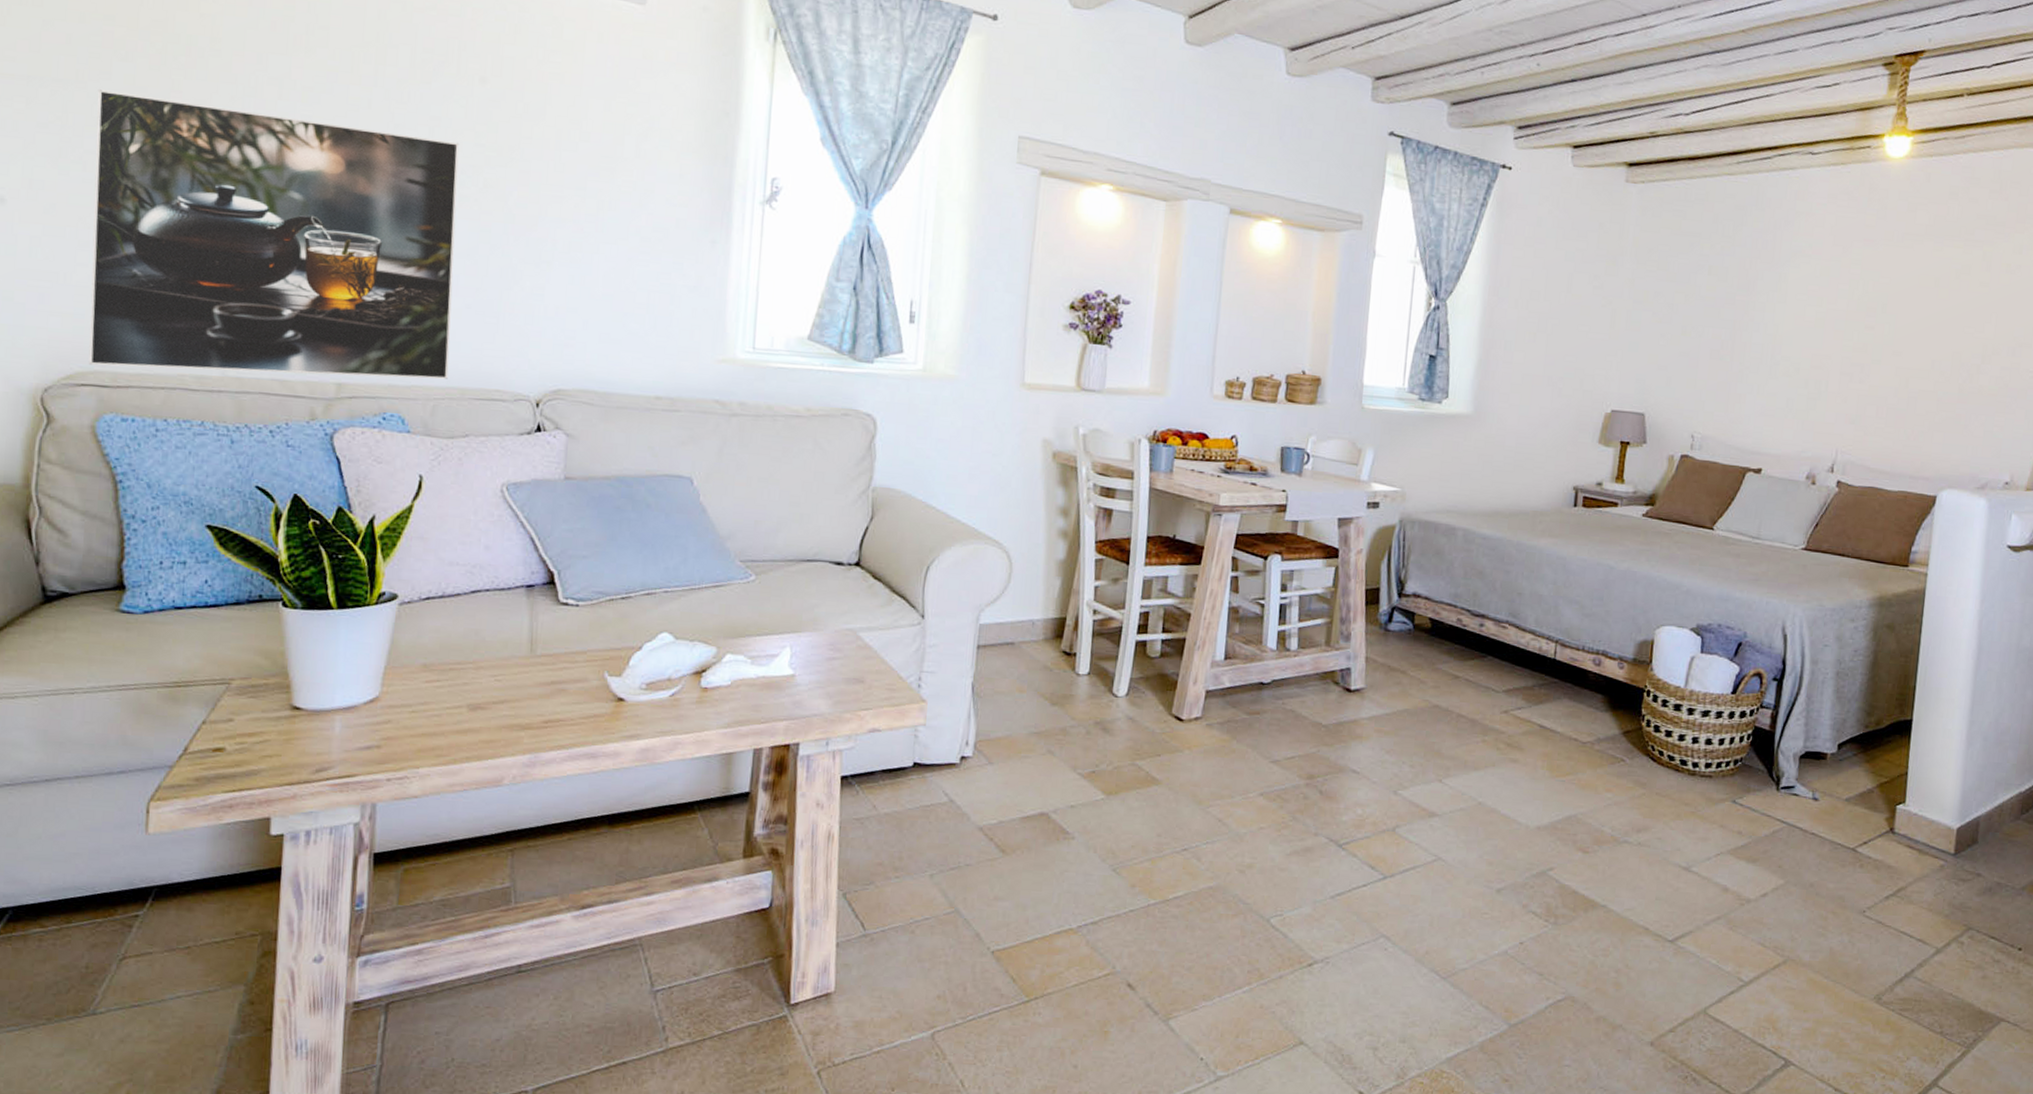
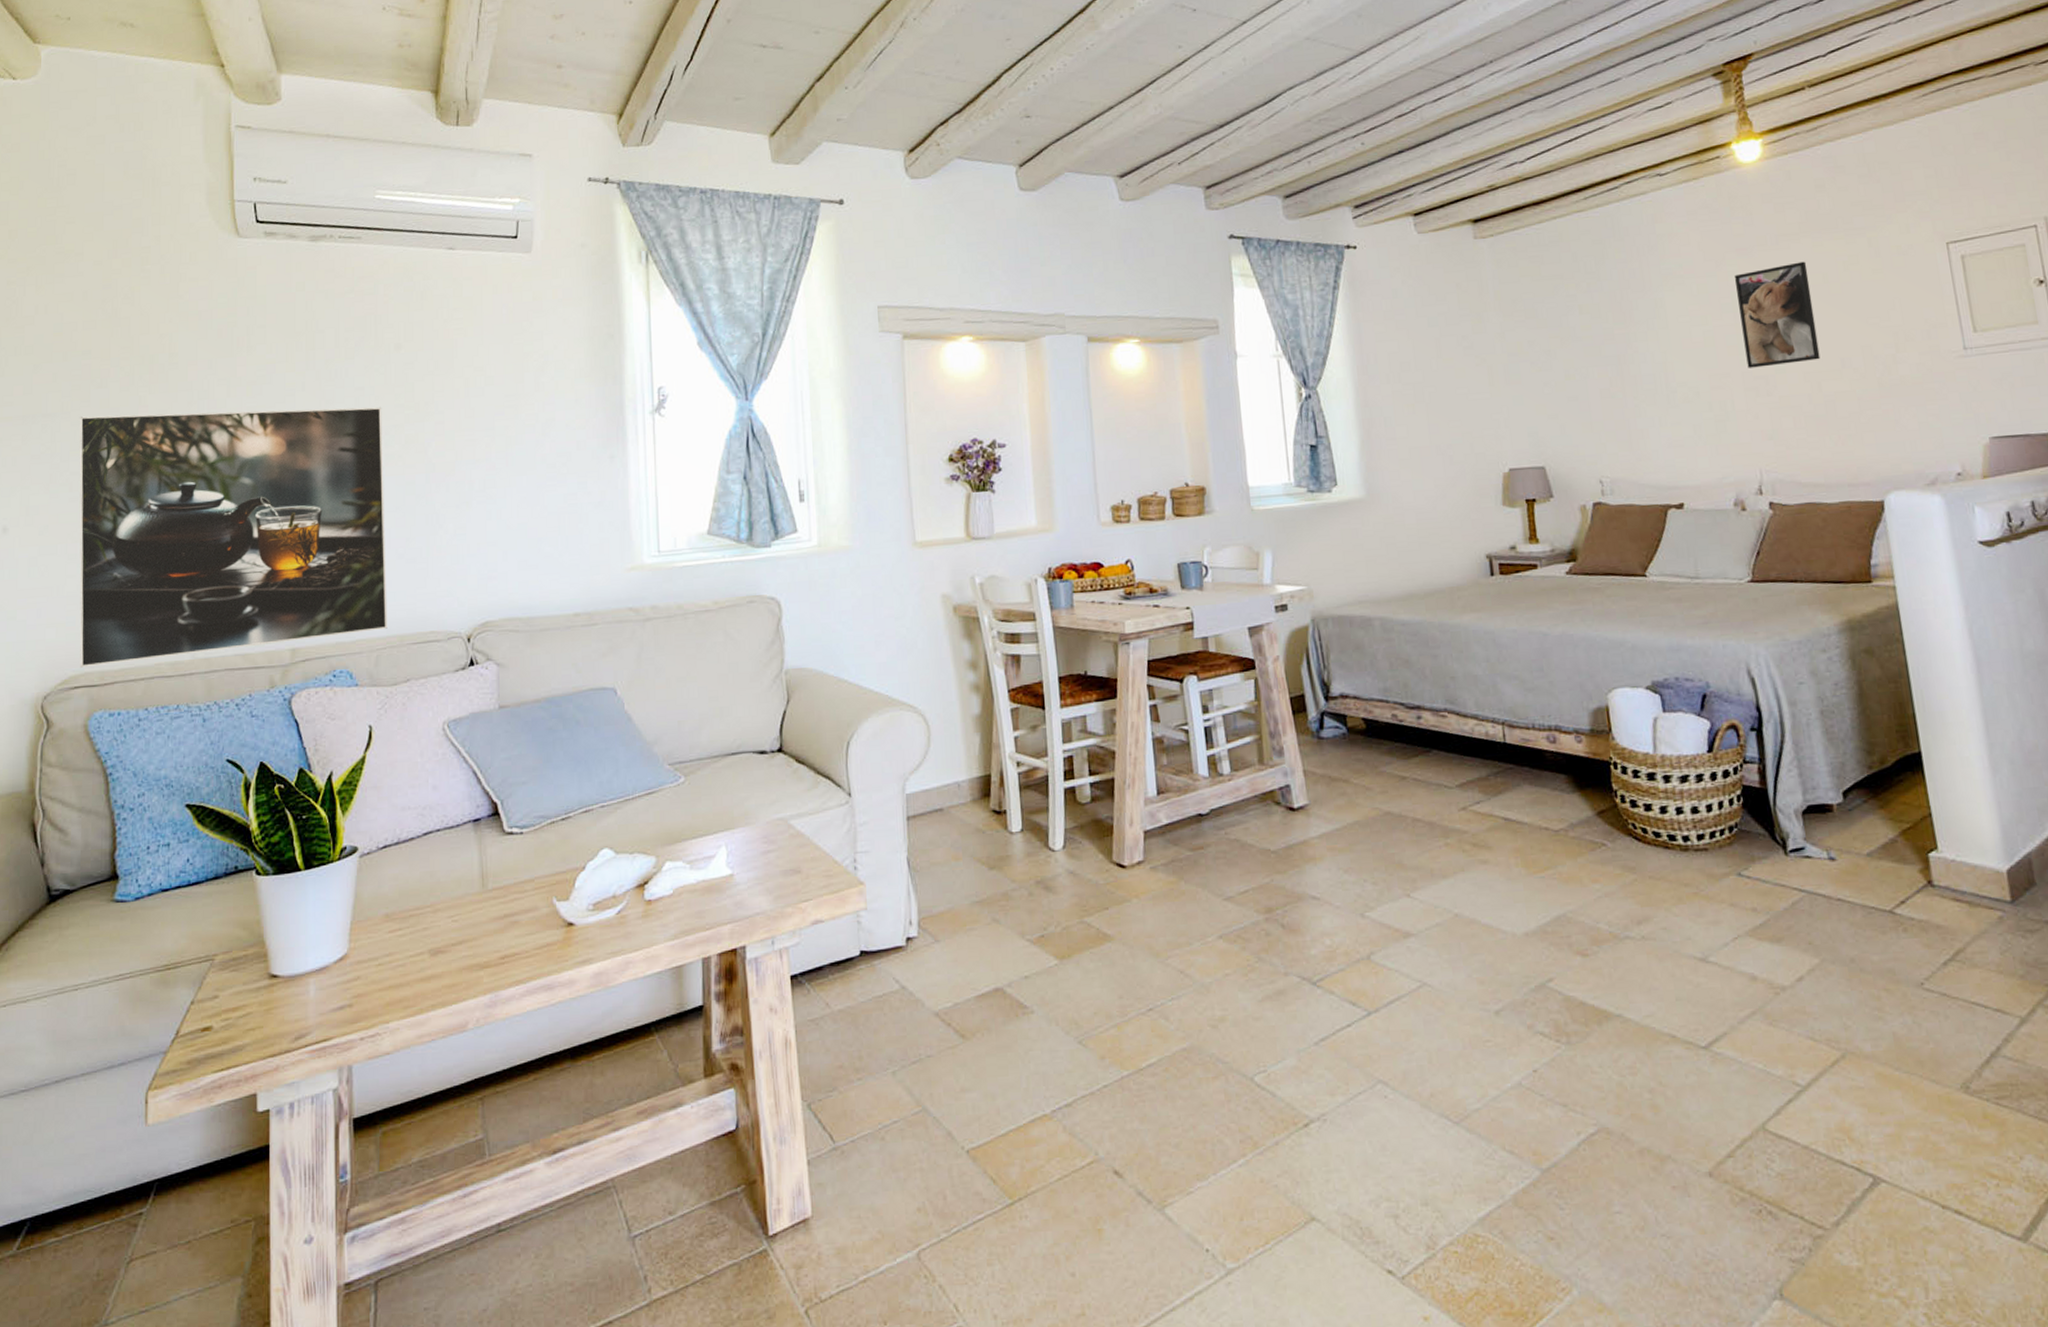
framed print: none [1848,262,1924,358] -> present [1735,261,1820,368]

